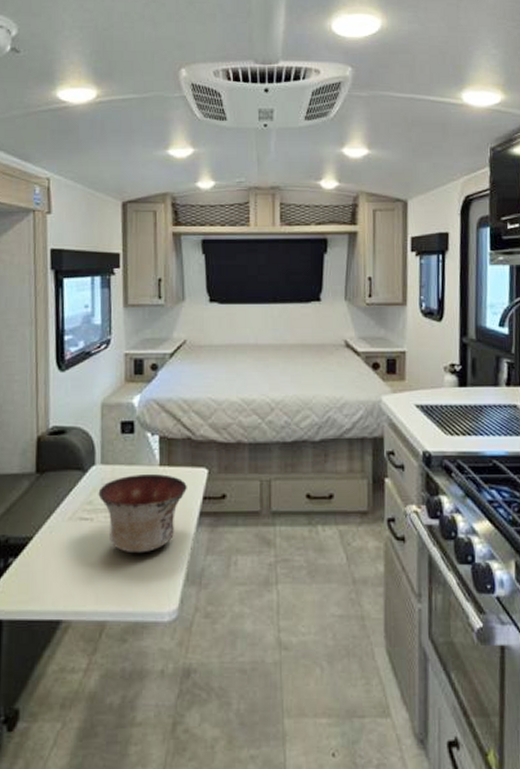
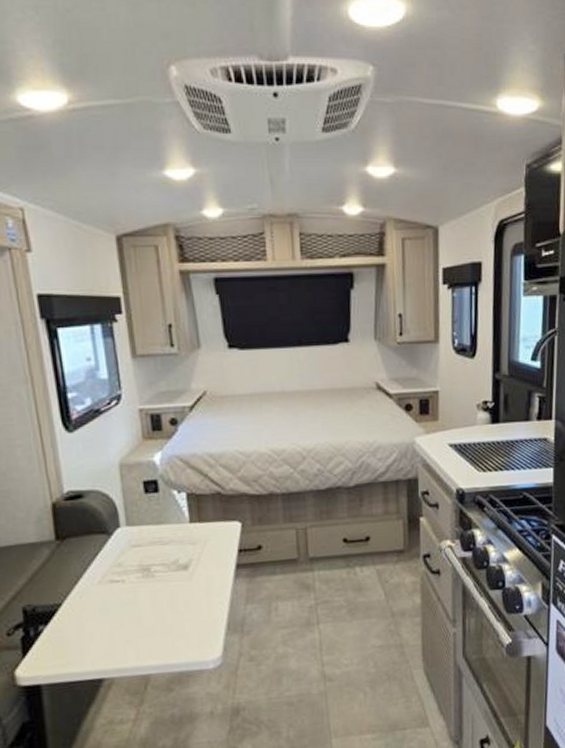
bowl: present [98,474,187,554] -> none [126,531,221,610]

